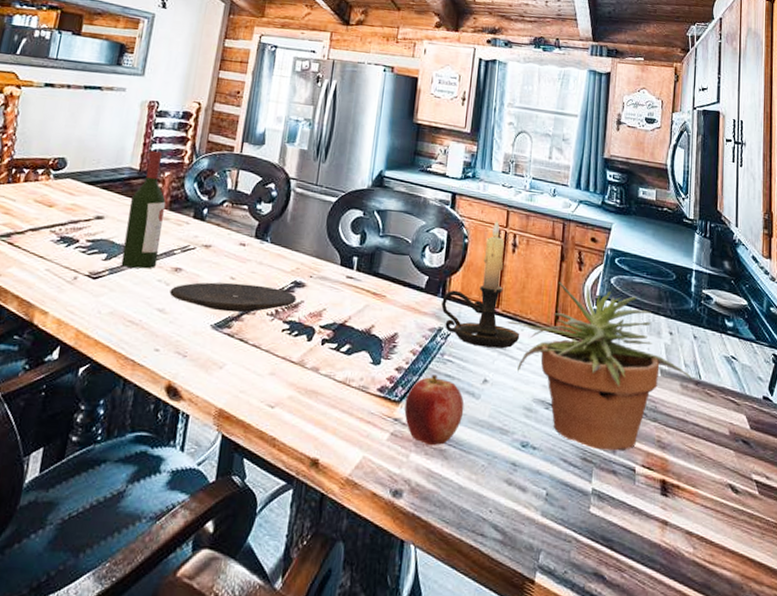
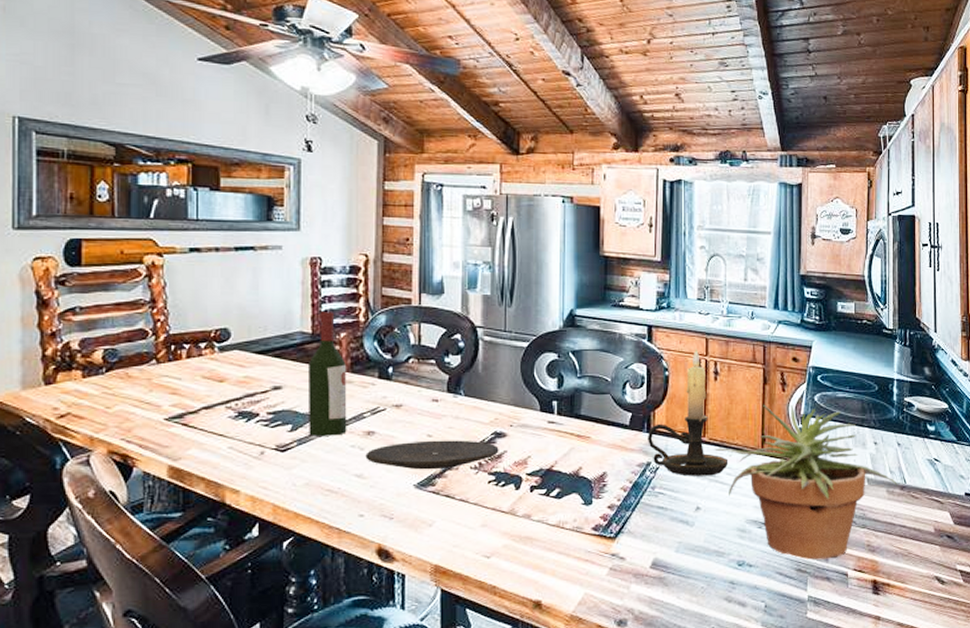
apple: present [404,375,464,446] -> none [621,508,679,575]

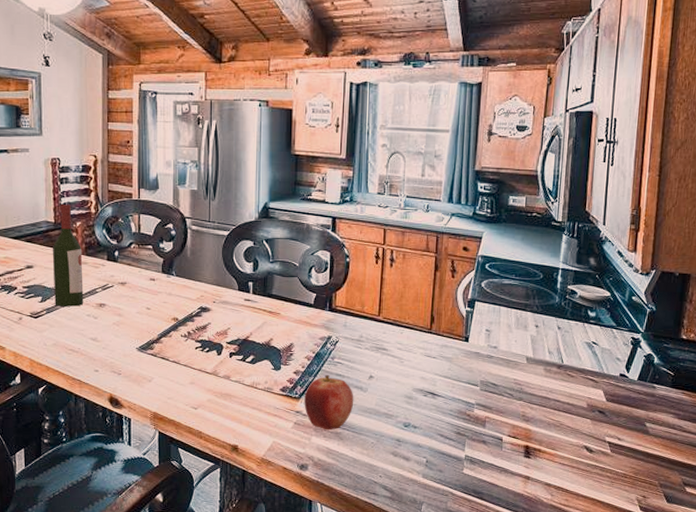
plate: present [365,440,499,470] -> none [98,312,204,337]
apple: none [621,508,679,575] -> present [304,375,354,430]
candle holder: present [648,349,729,476] -> none [329,238,400,350]
potted plant: present [713,404,898,560] -> none [387,289,556,426]

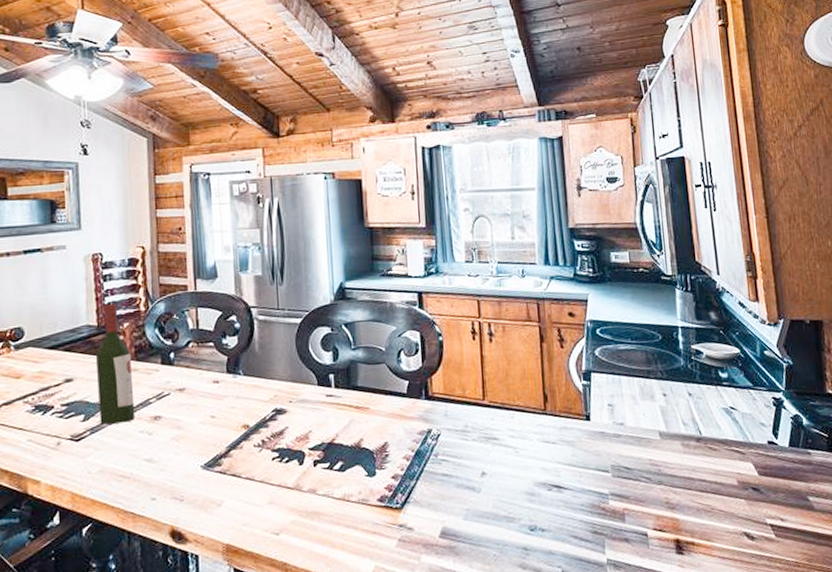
apple: present [304,375,354,430] -> none [407,476,467,545]

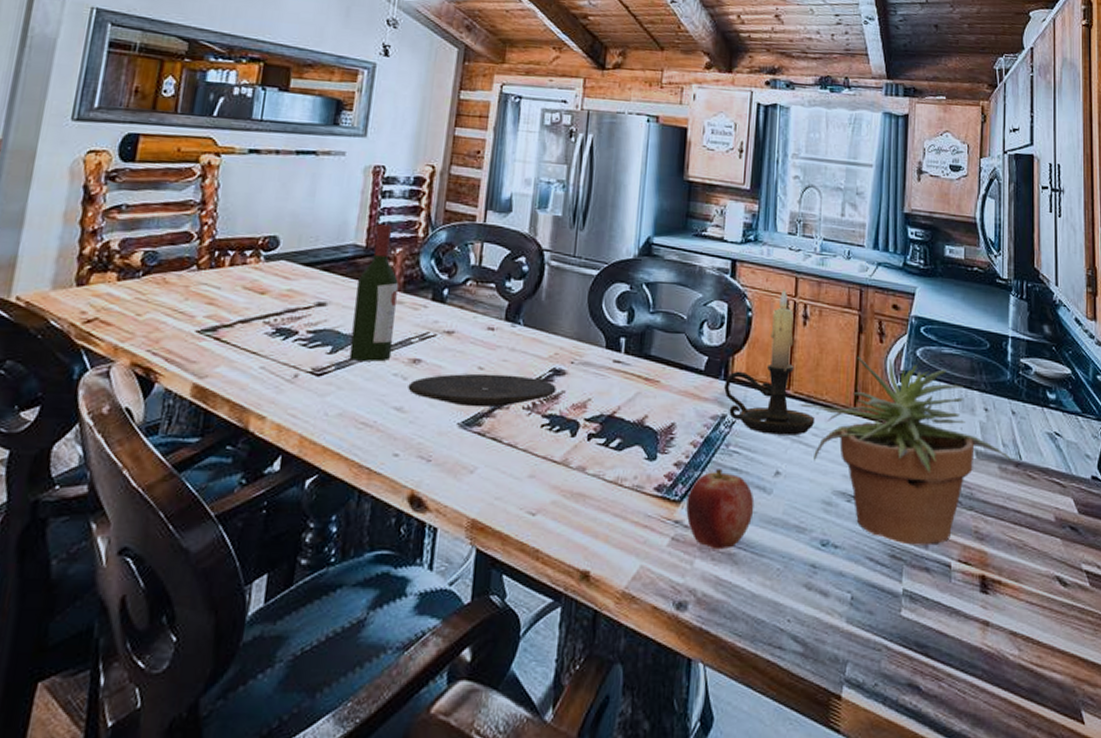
plate: none [154,418,281,451] -> present [408,373,557,408]
apple: none [407,476,467,545] -> present [686,469,755,550]
candle holder: none [426,311,511,442] -> present [724,288,816,436]
potted plant: none [494,361,694,521] -> present [798,356,1012,546]

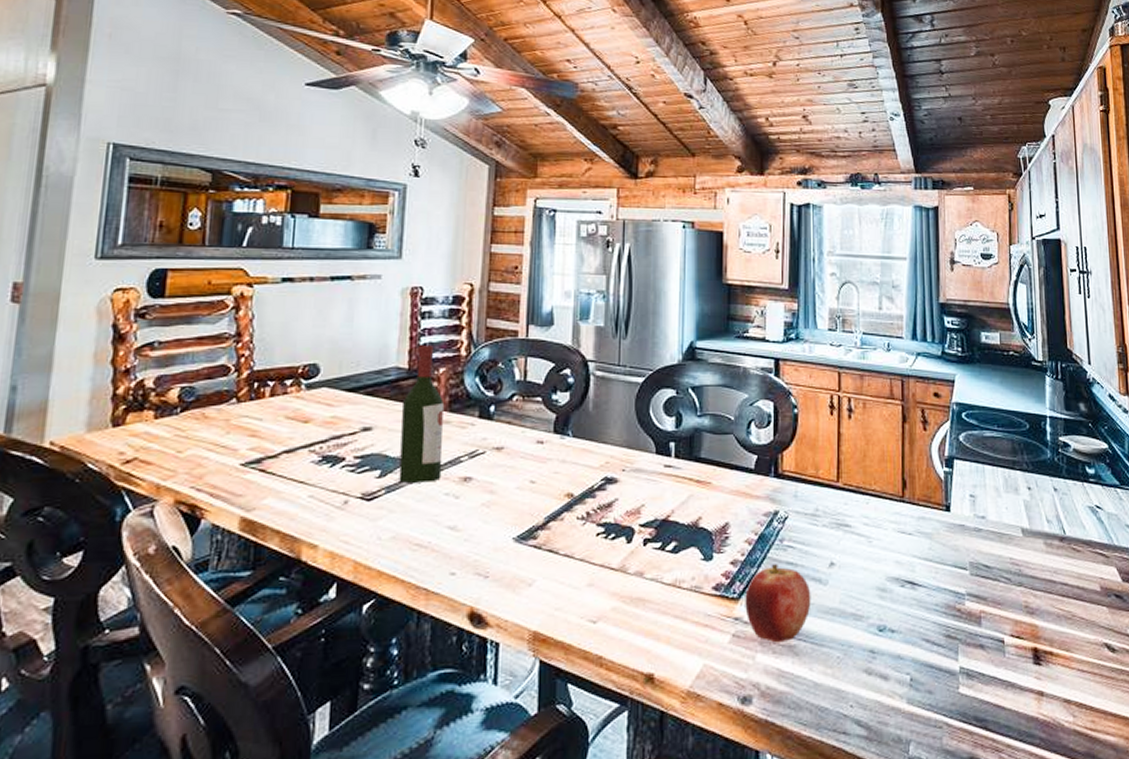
plate: present [408,373,557,408] -> none [460,486,609,521]
candle holder: present [724,288,816,436] -> none [775,384,866,527]
potted plant: present [798,356,1012,546] -> none [848,445,1057,624]

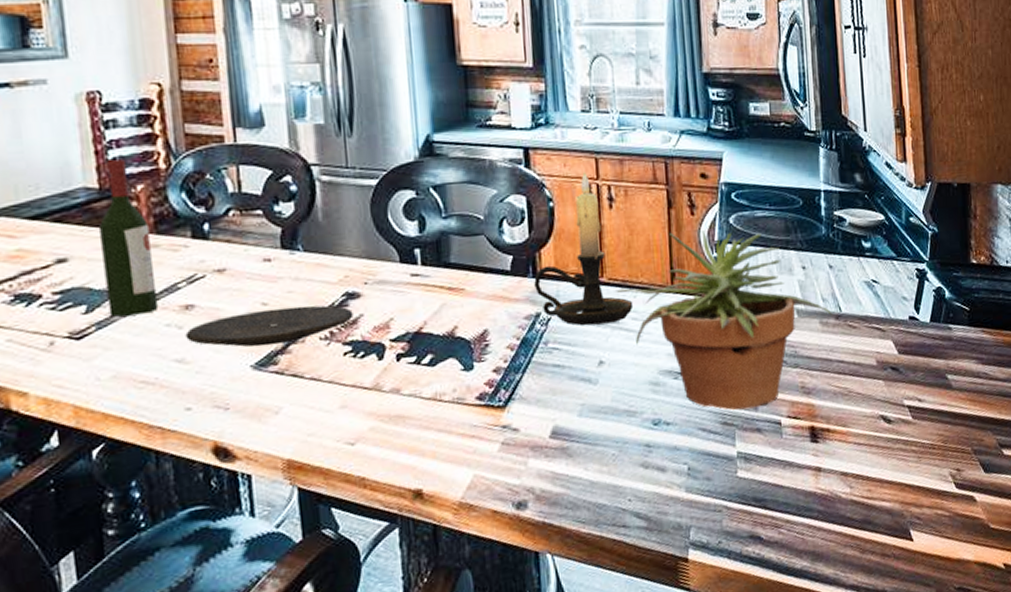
plate: none [460,486,609,521] -> present [185,305,354,347]
apple: present [745,564,811,643] -> none [511,368,582,447]
candle holder: none [775,384,866,527] -> present [534,172,634,326]
potted plant: none [848,445,1057,624] -> present [614,231,833,410]

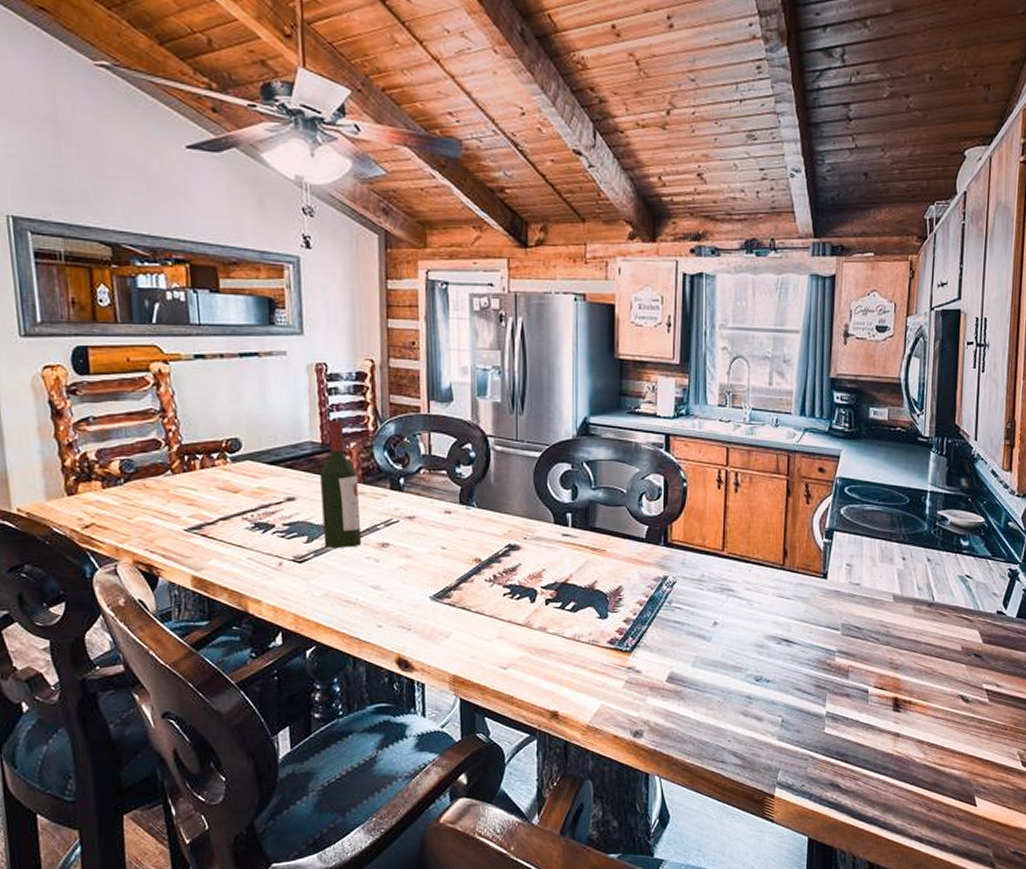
plate: present [185,305,354,347] -> none [381,552,513,582]
candle holder: present [534,172,634,326] -> none [664,459,748,591]
potted plant: present [614,231,833,410] -> none [732,517,926,676]

